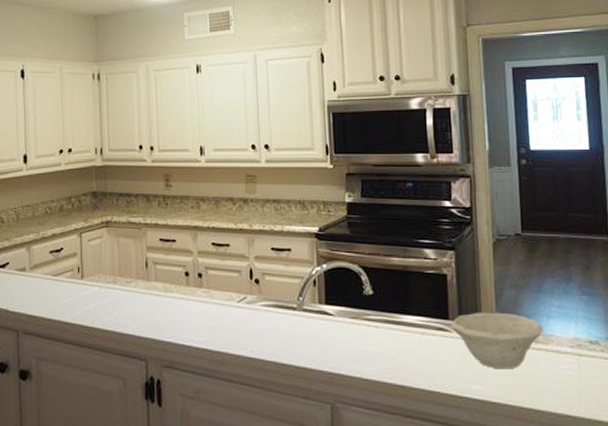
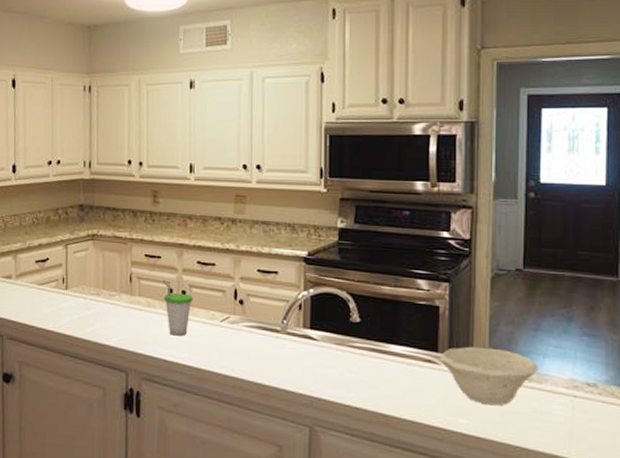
cup: none [179,264,209,320] -> present [163,280,193,336]

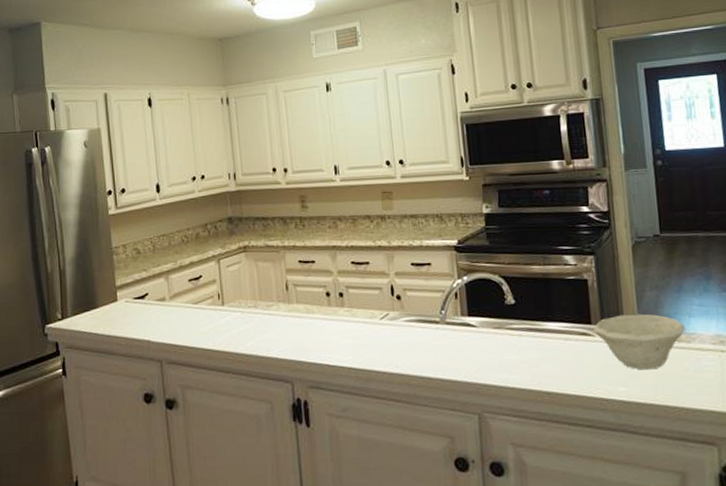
cup: present [163,280,193,336] -> none [319,285,351,339]

